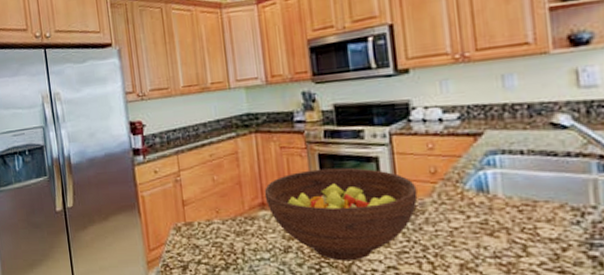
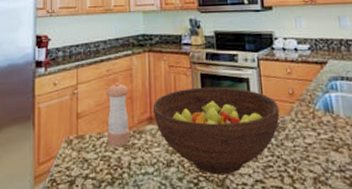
pepper shaker: none [211,167,242,233] -> present [106,82,130,147]

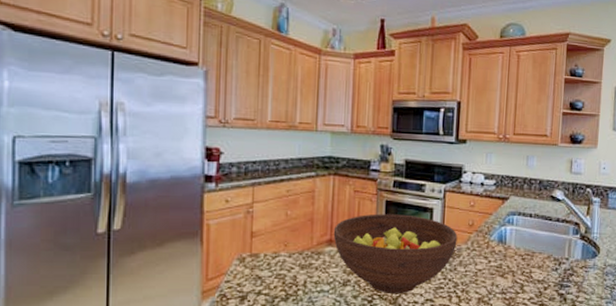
pepper shaker: present [106,82,130,147] -> none [283,203,309,266]

